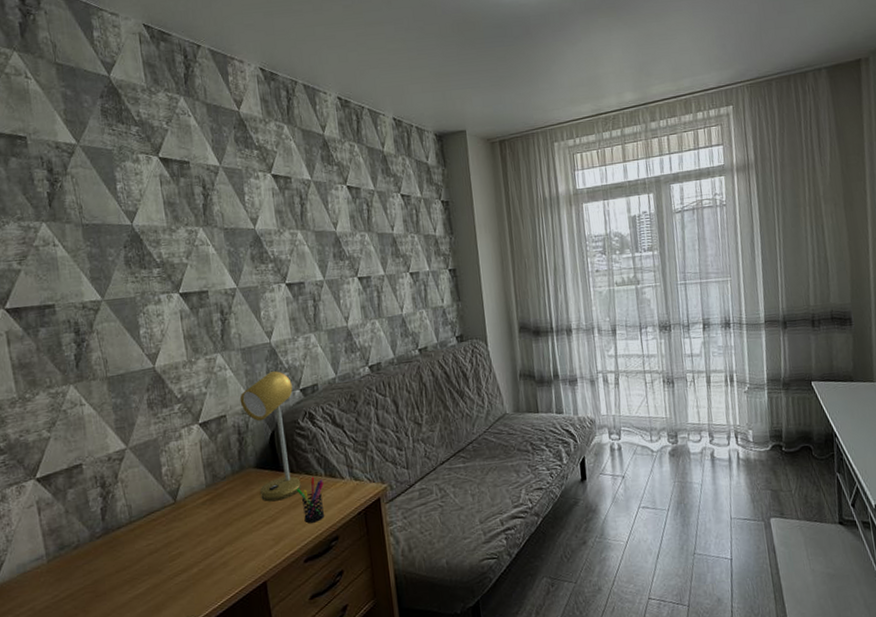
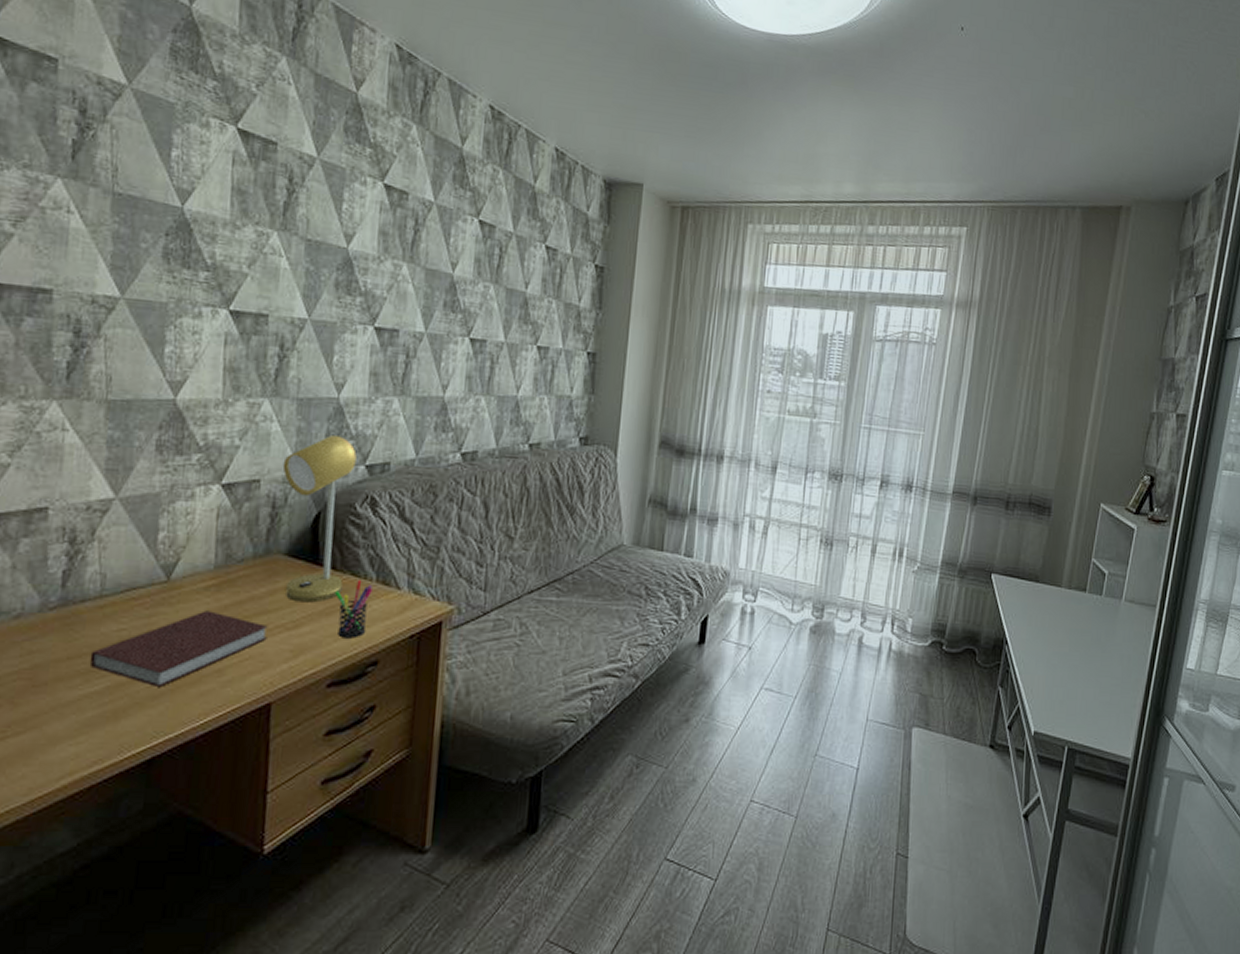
notebook: none [131,519,254,584] -> present [89,610,268,688]

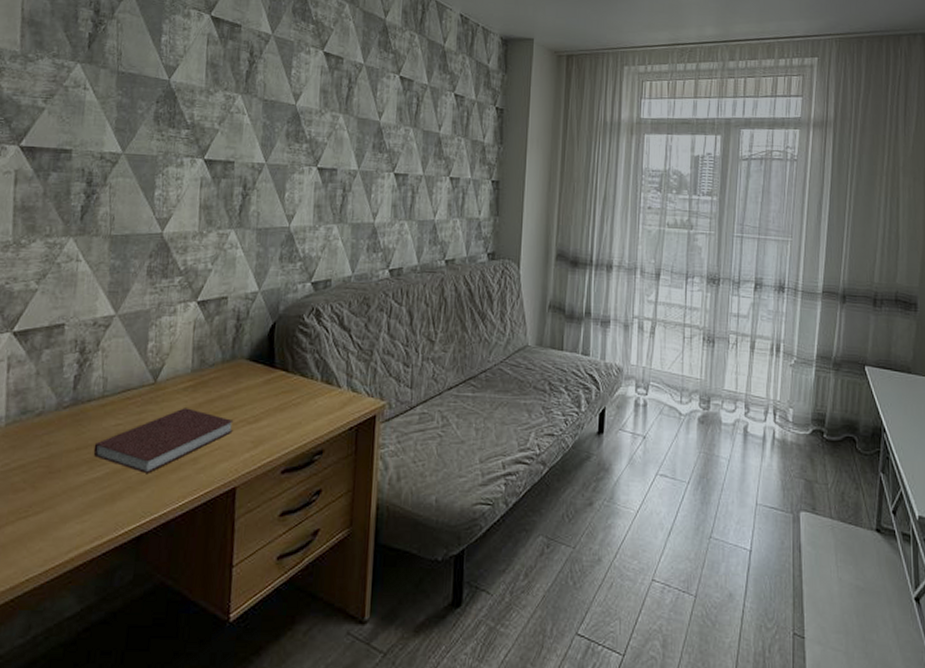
desk lamp: present [282,435,357,603] -> none [245,258,304,400]
pen holder: present [334,579,372,639] -> none [287,379,318,431]

